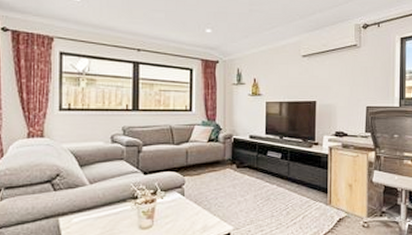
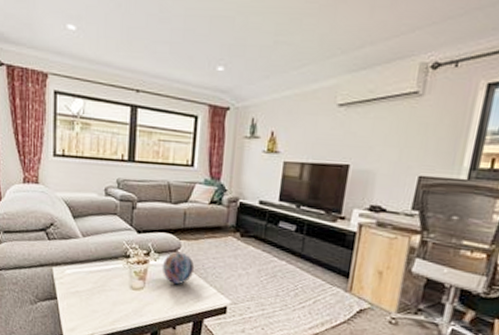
decorative orb: none [168,187,199,219] -> present [162,251,195,285]

